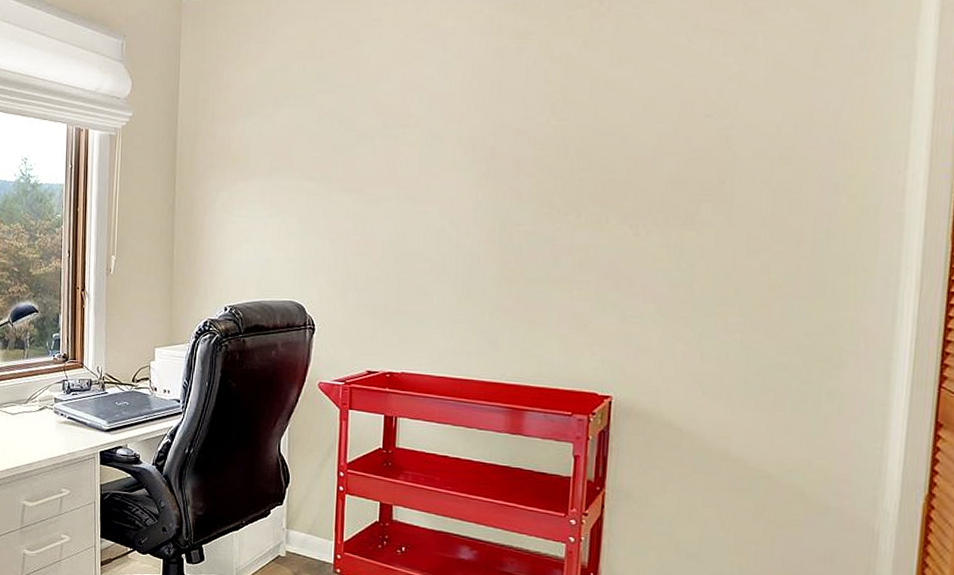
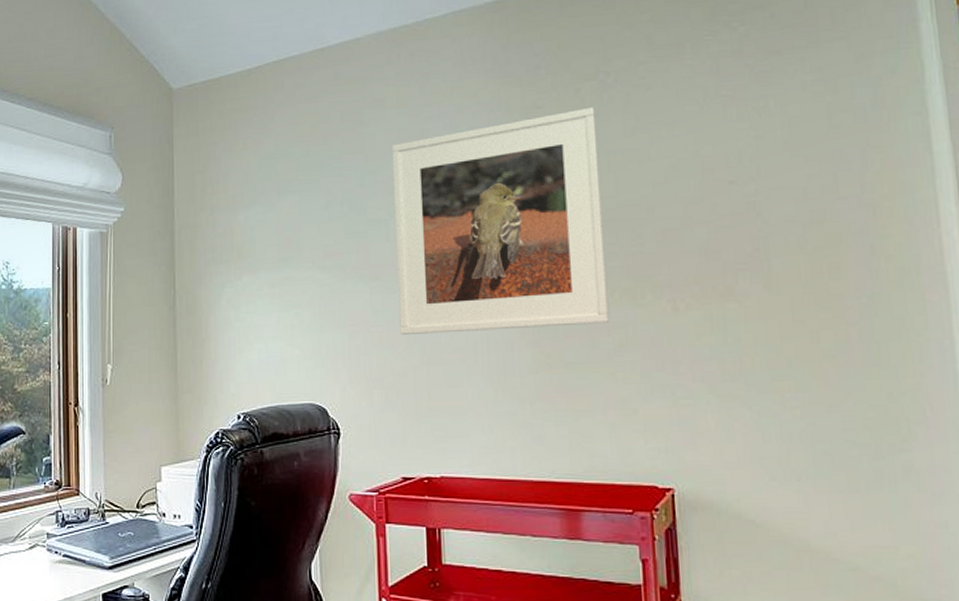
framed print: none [377,35,584,245] -> present [391,107,610,335]

